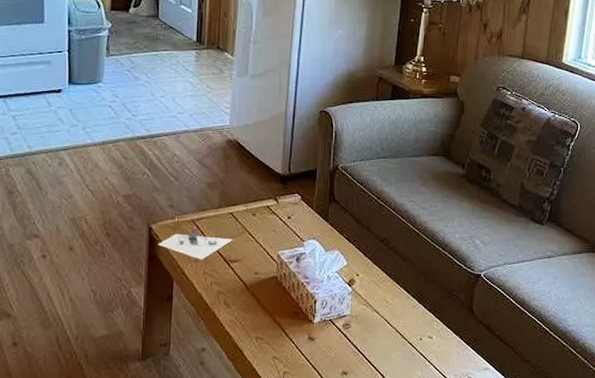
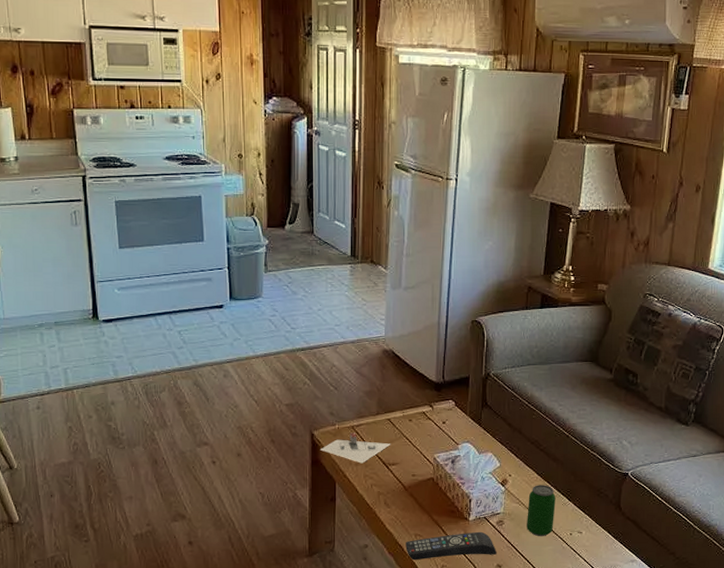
remote control: none [246,335,342,366] -> present [406,531,497,561]
beverage can: none [374,285,405,342] -> present [527,485,556,537]

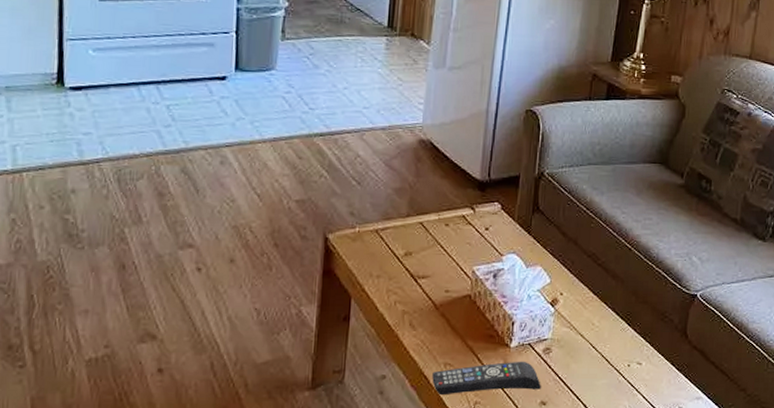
architectural model: present [321,432,391,464] -> none [335,237,422,275]
beverage can: present [527,485,556,537] -> none [578,306,613,368]

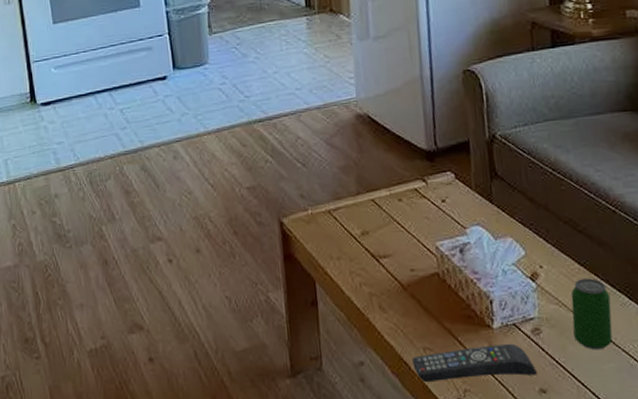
beverage can: none [578,306,613,368] -> present [570,278,613,350]

